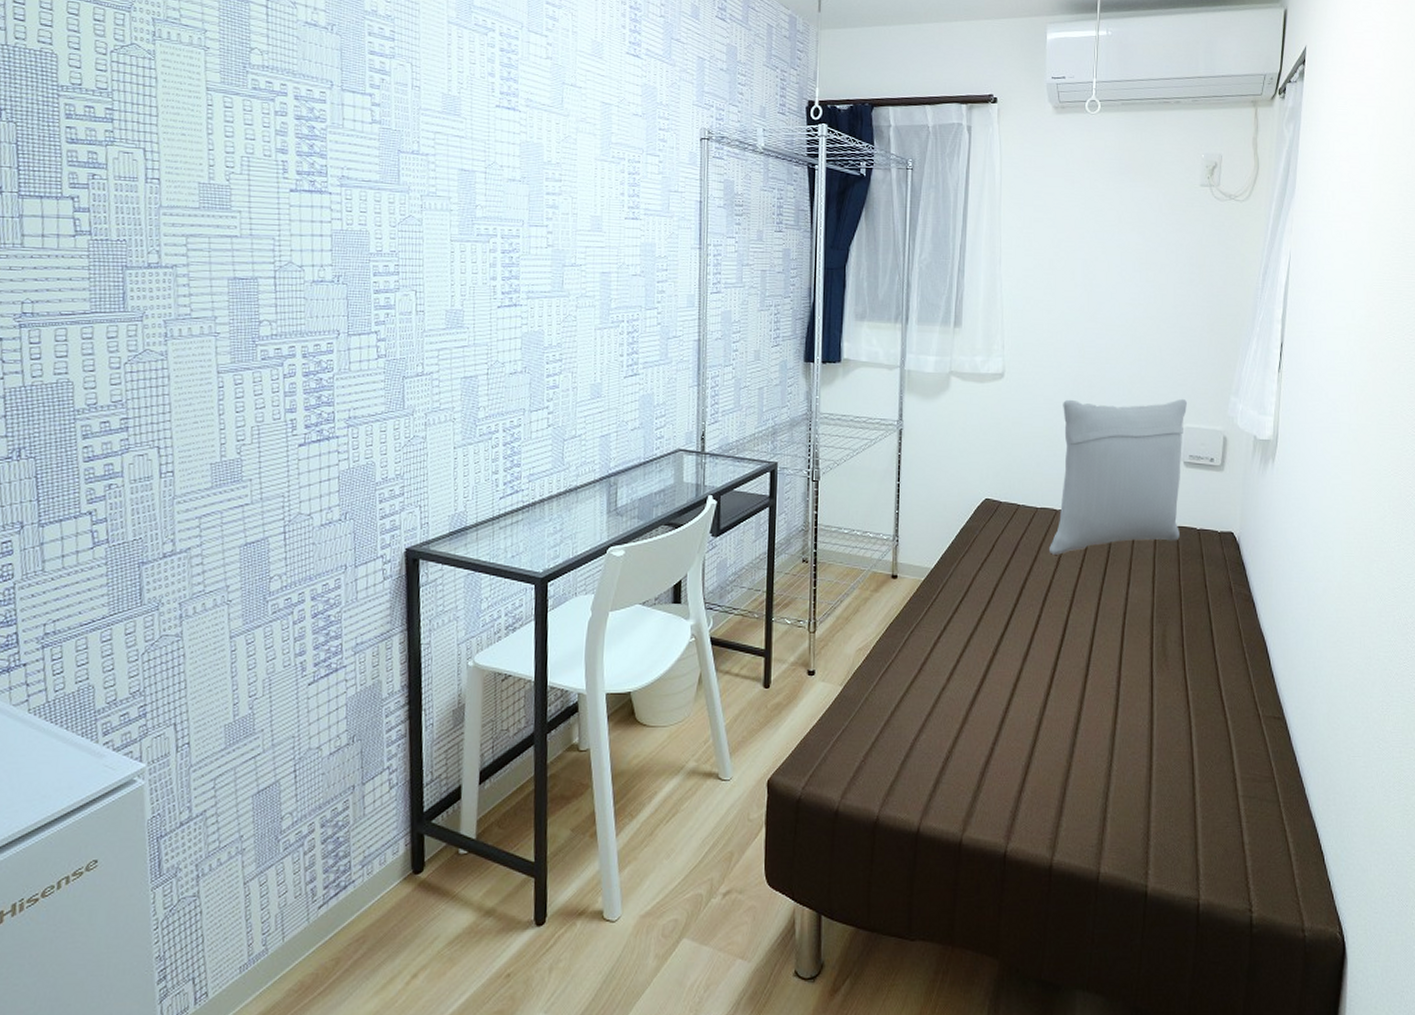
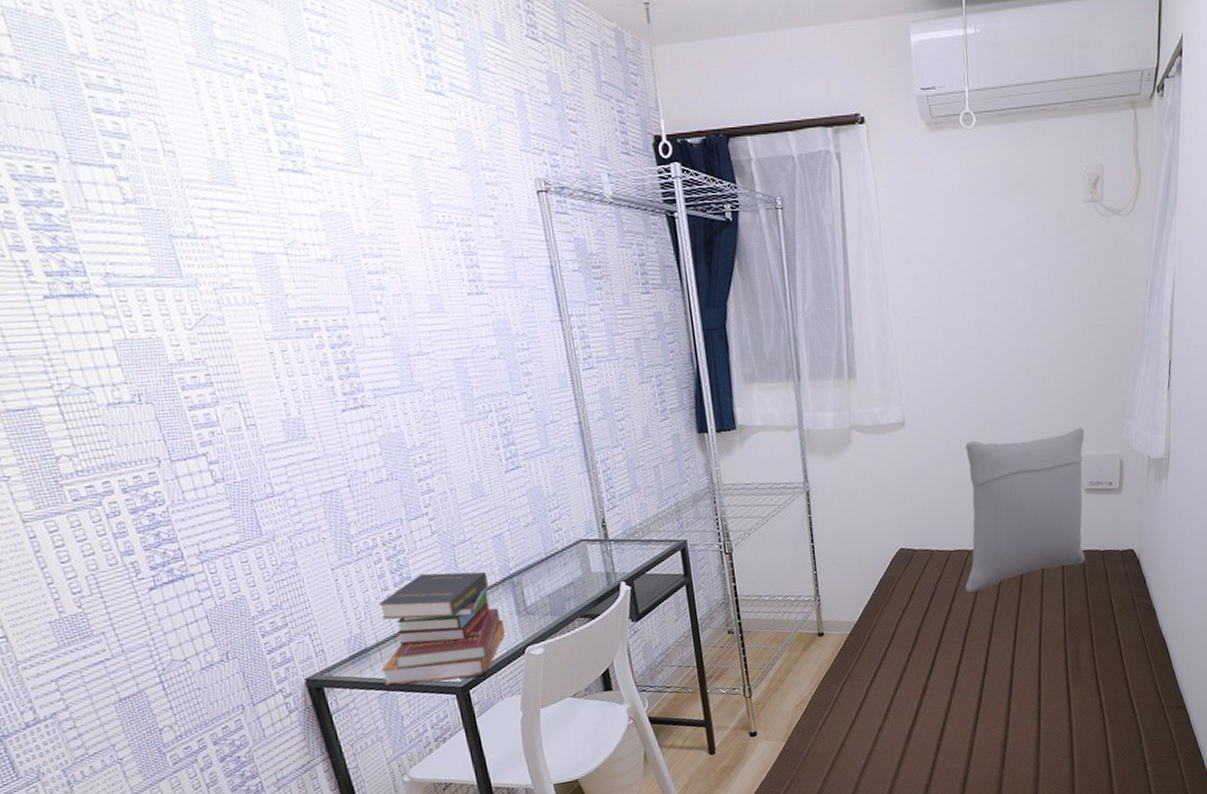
books: none [473,462,593,569] -> present [379,571,505,686]

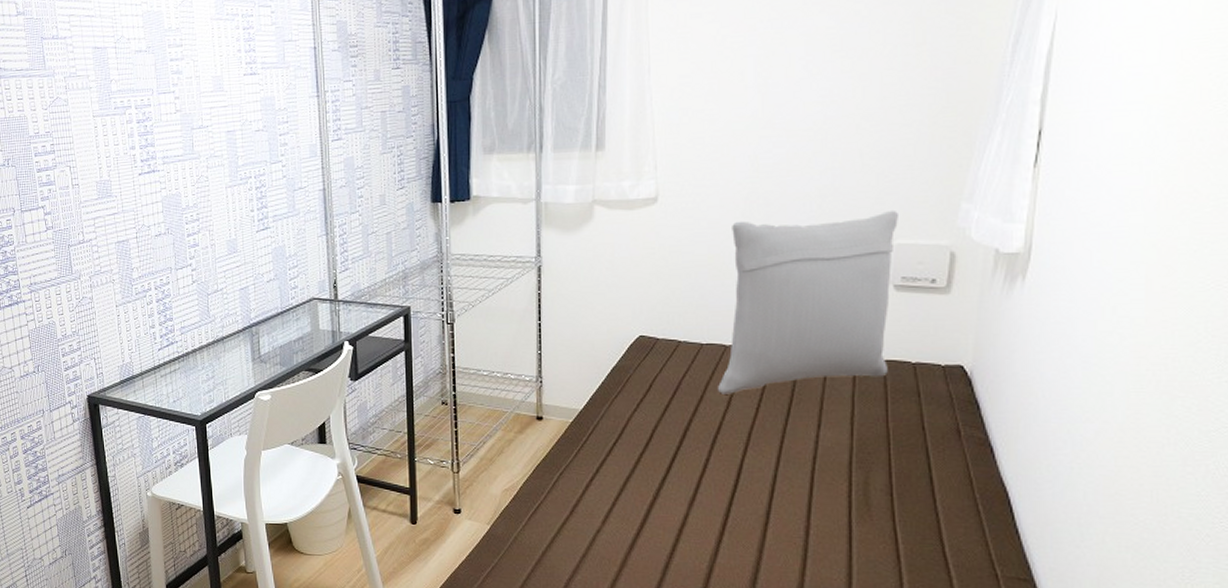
books: present [379,571,505,686] -> none [142,316,240,412]

